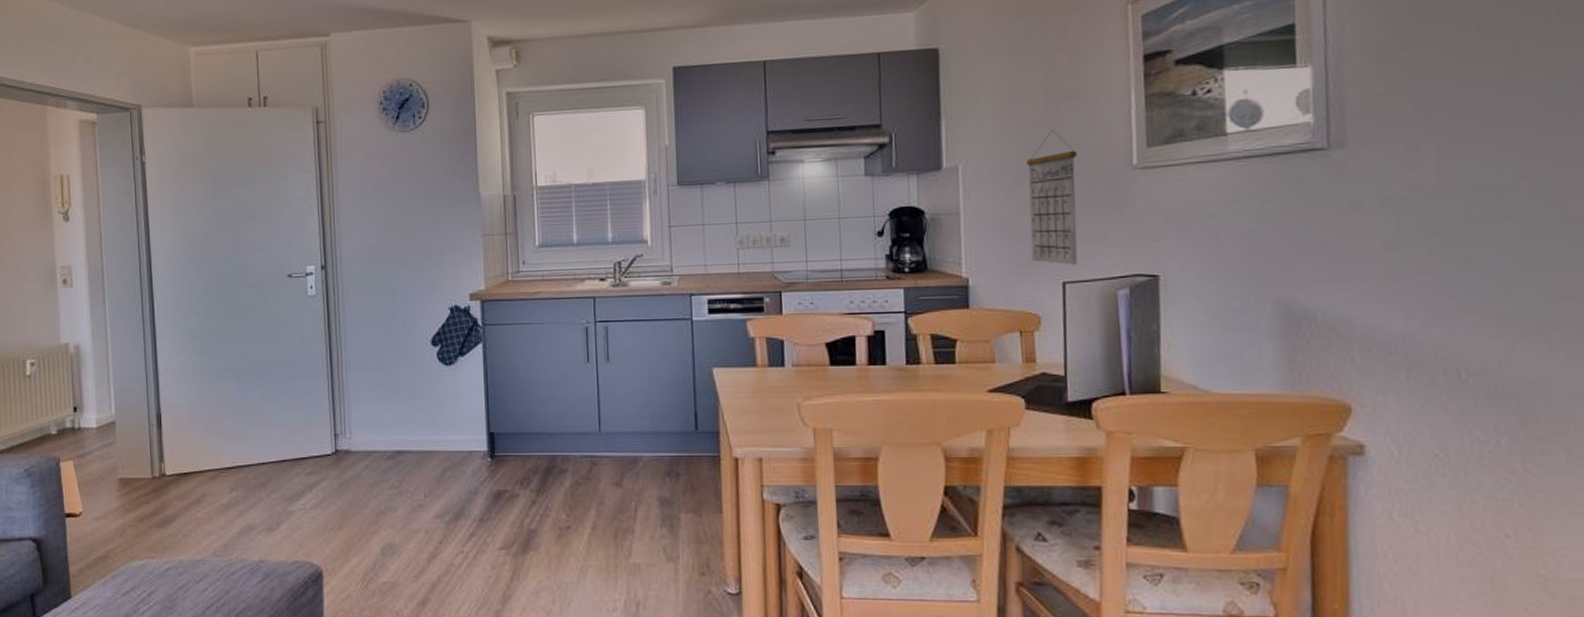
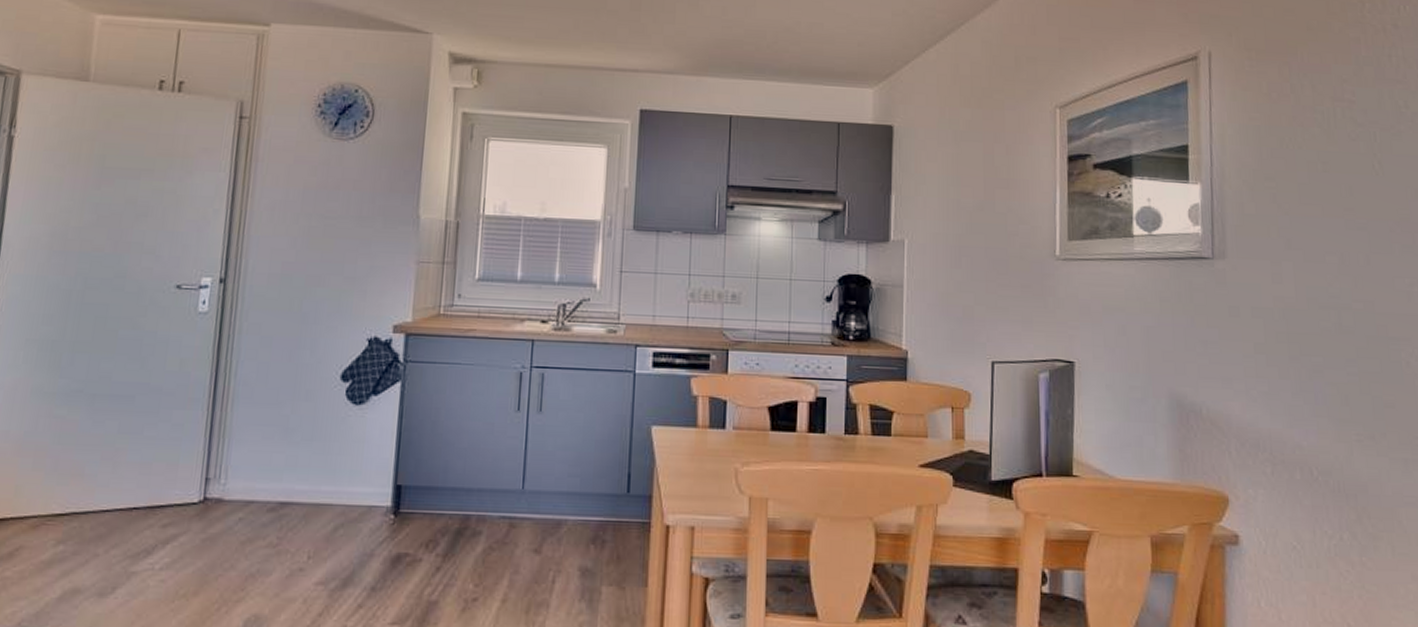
calendar: present [1025,129,1078,266] -> none [964,215,1009,346]

